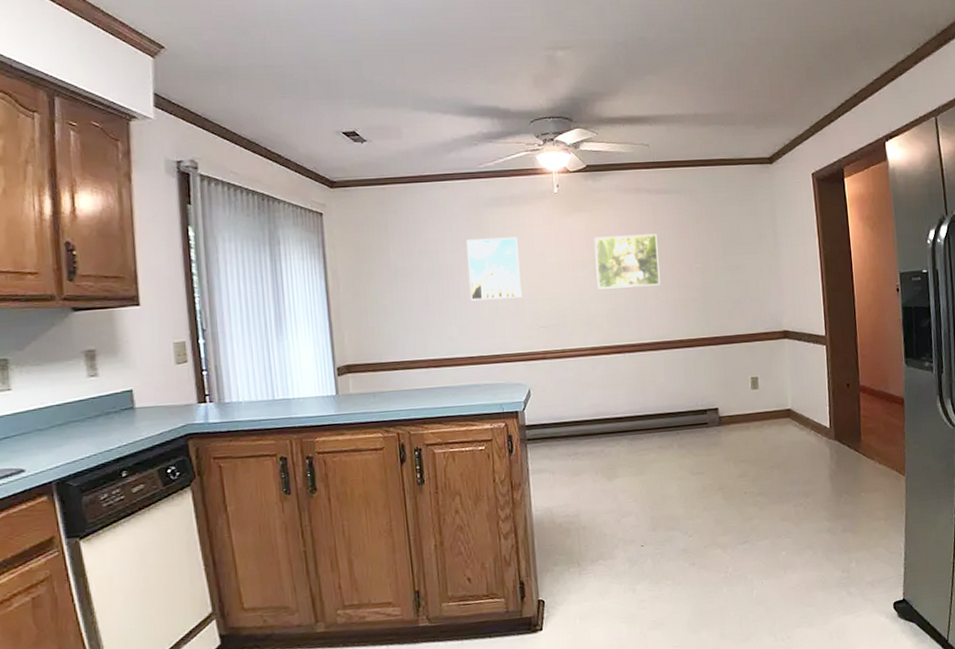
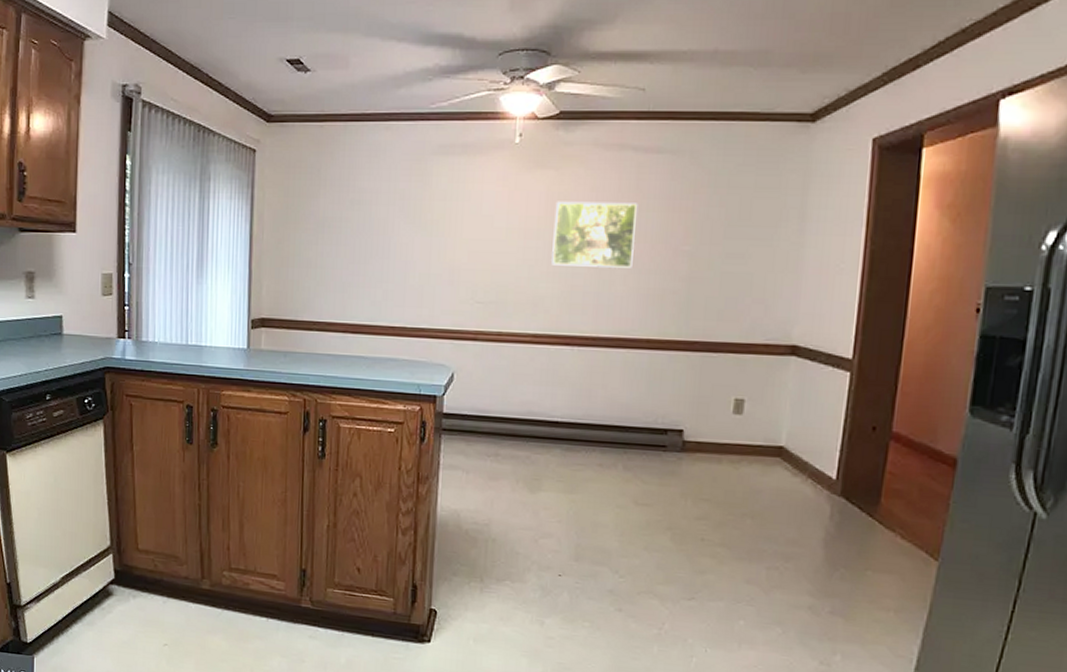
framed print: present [467,236,522,301] -> none [400,191,464,265]

